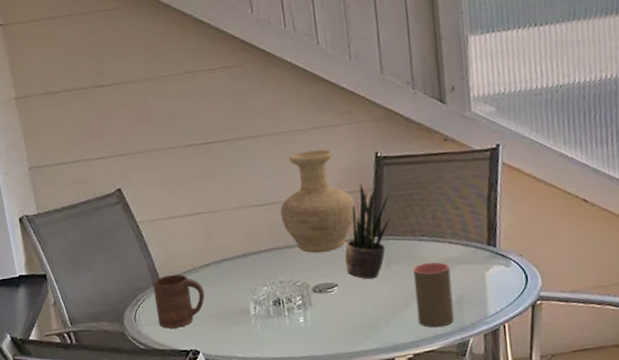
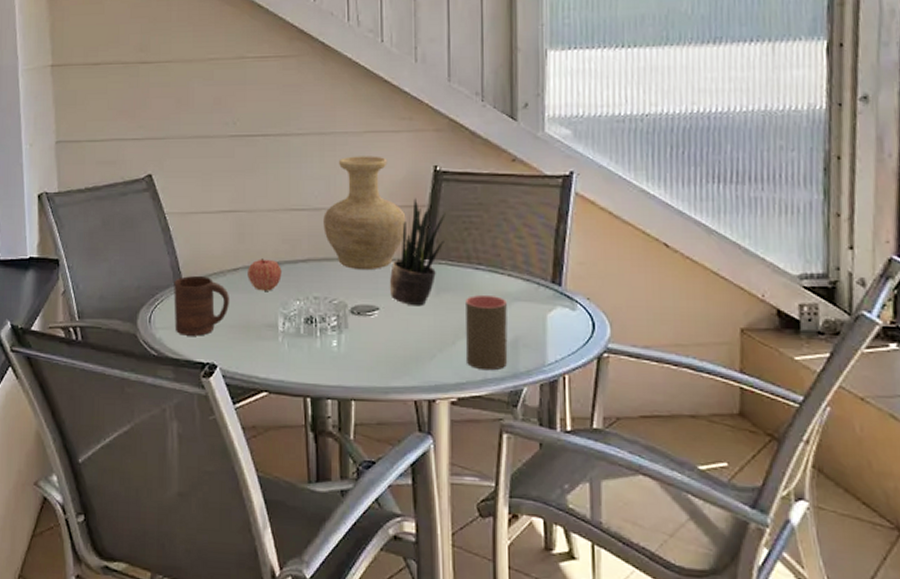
apple: none [217,252,249,282] -> present [247,259,282,291]

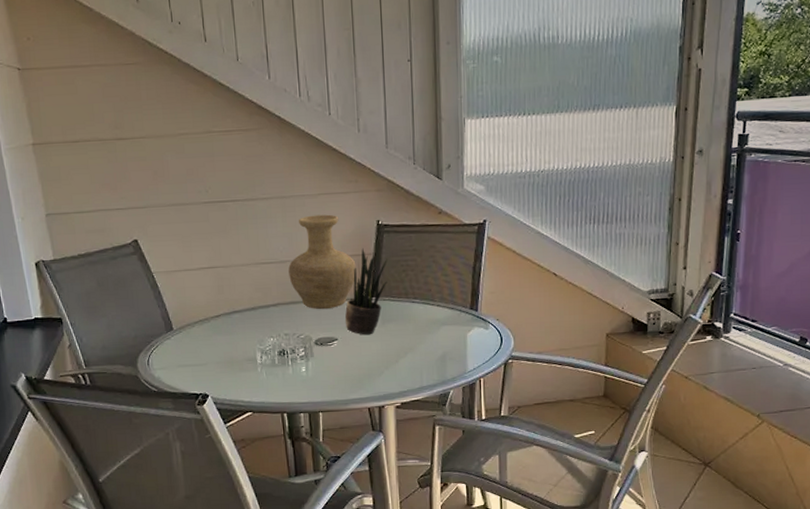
cup: present [174,276,230,336] -> none [166,324,216,373]
apple: present [247,259,282,291] -> none [228,305,257,332]
cup: present [465,295,508,371] -> none [405,322,439,380]

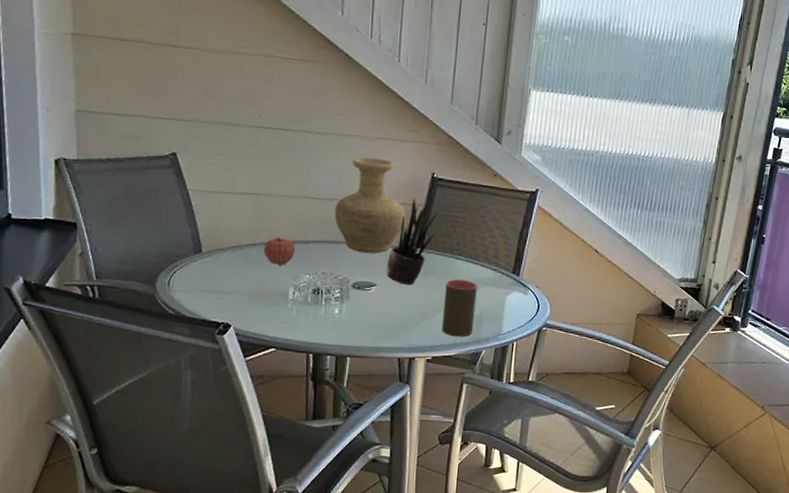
apple: none [228,305,257,332] -> present [264,237,295,265]
cup: none [405,322,439,380] -> present [441,279,477,337]

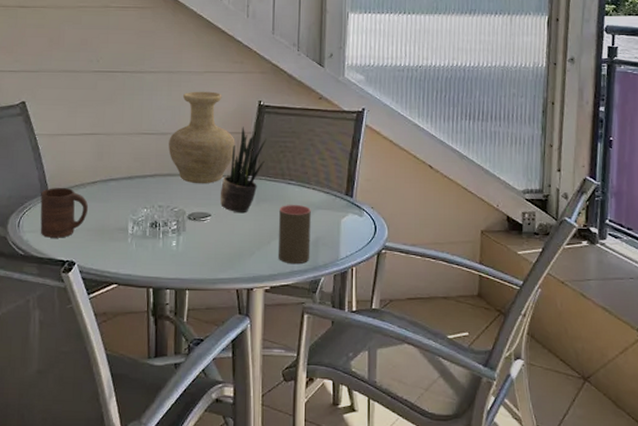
cup: none [192,247,247,300] -> present [40,188,89,238]
apple: present [264,237,295,265] -> none [104,174,133,201]

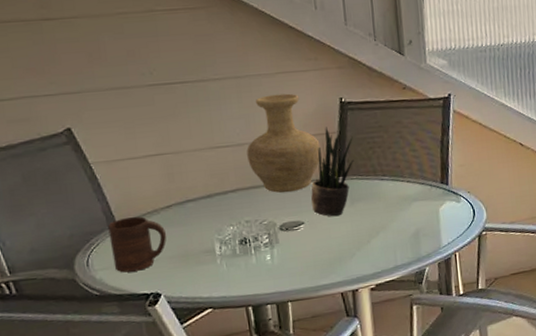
cup: present [277,205,311,265] -> none [375,199,413,260]

